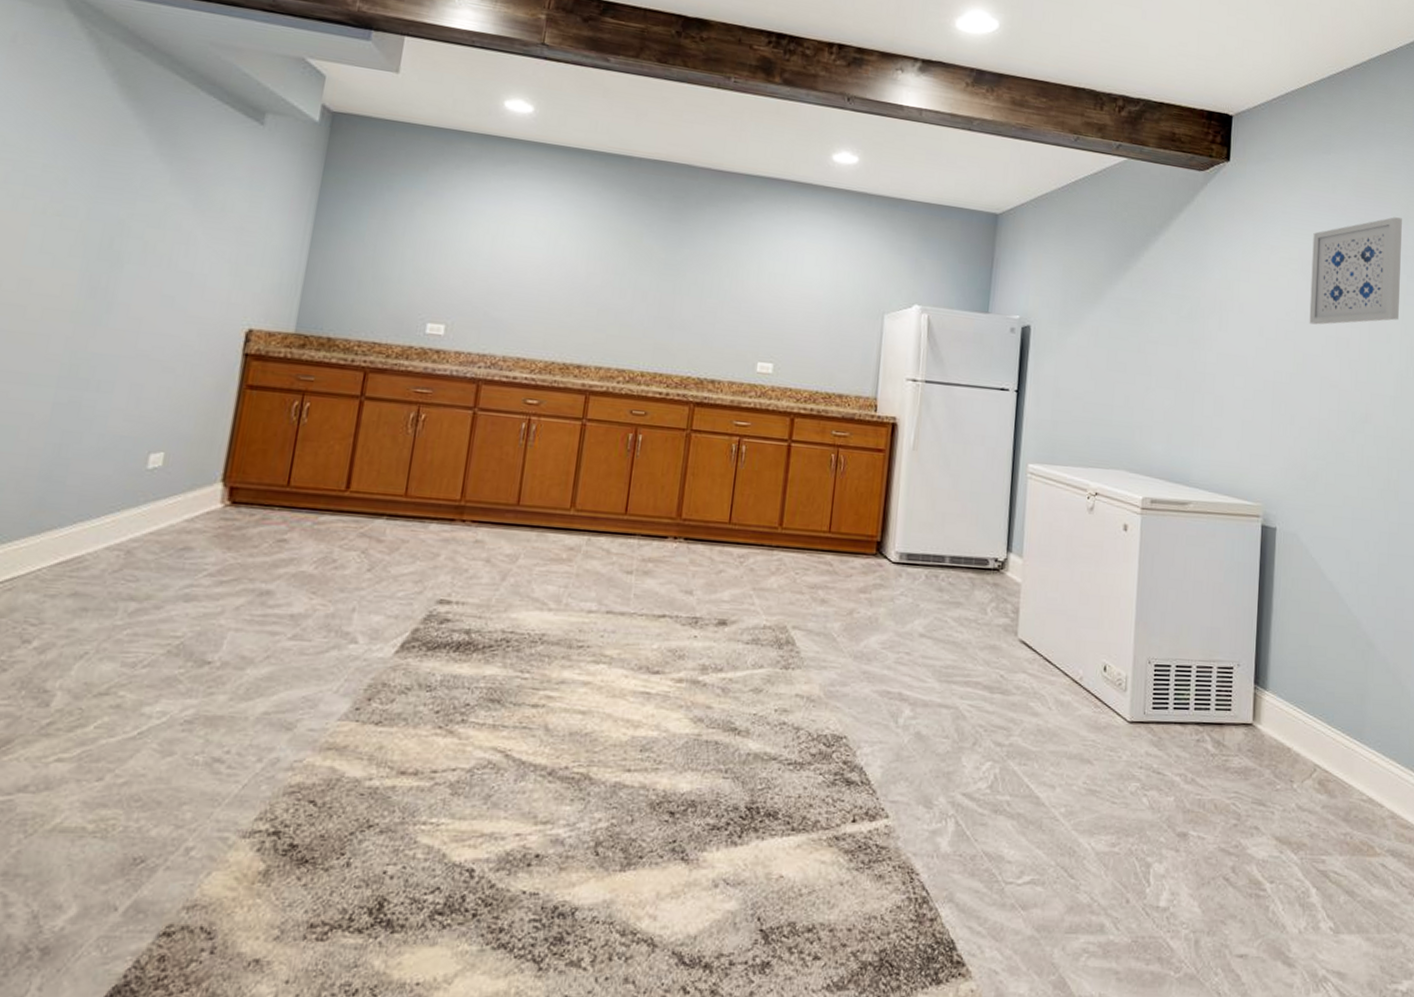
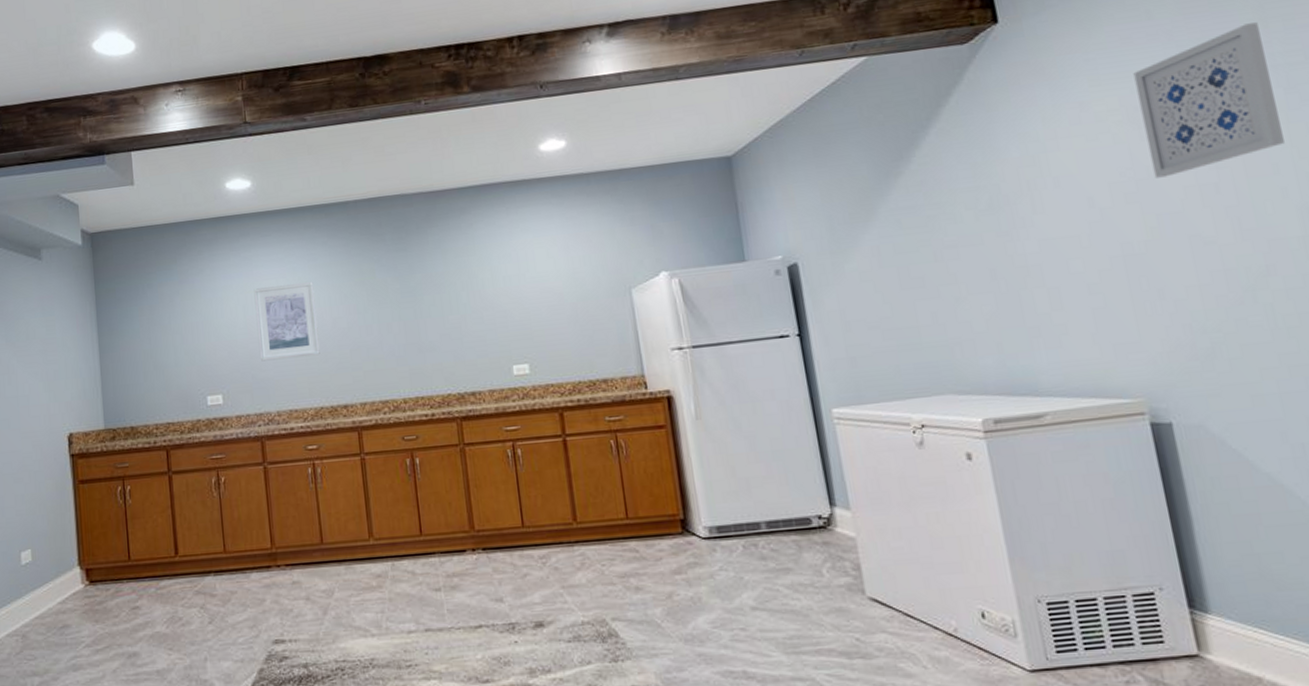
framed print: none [498,221,576,308] -> present [253,281,320,362]

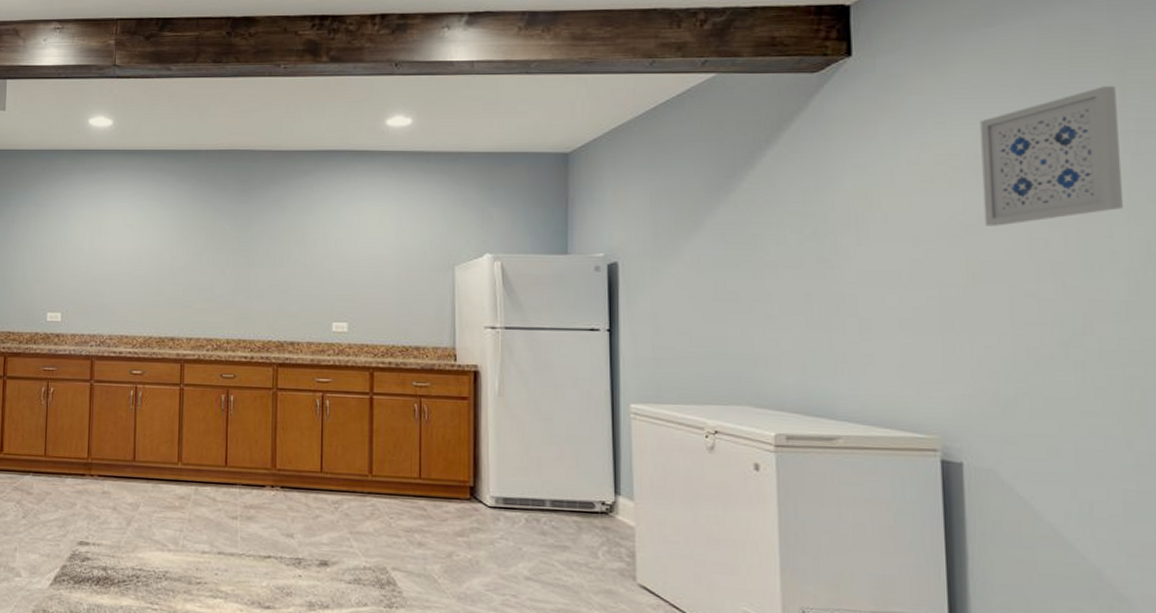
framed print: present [253,281,320,362] -> none [101,219,158,289]

